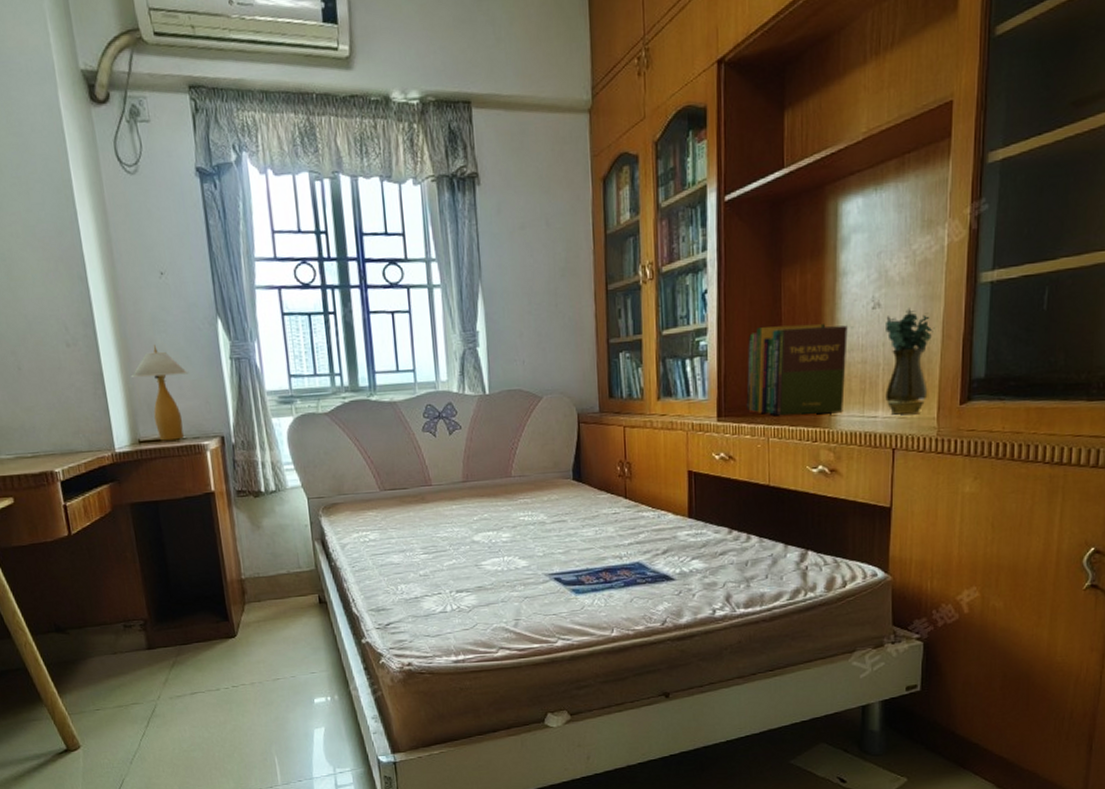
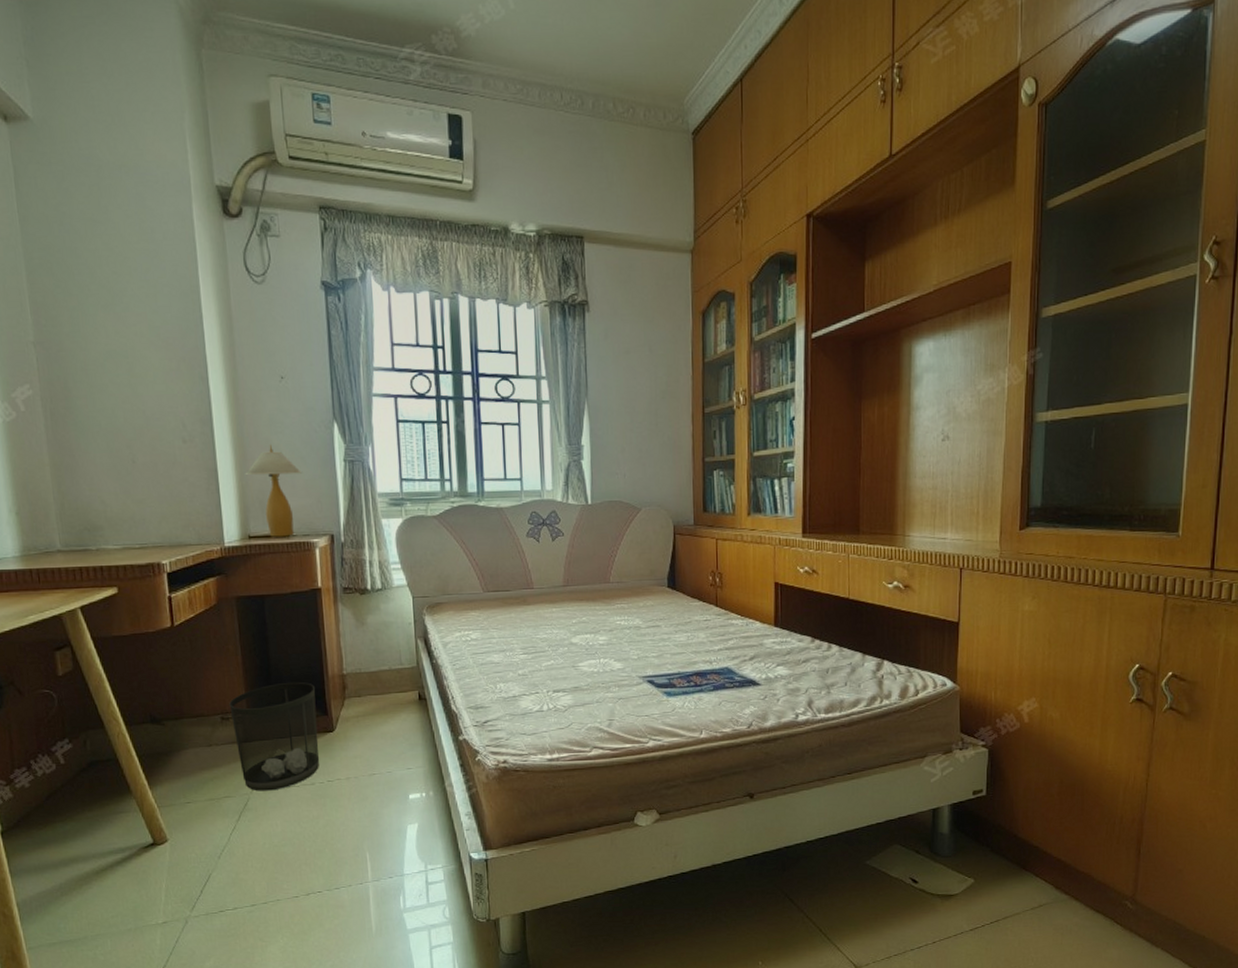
waste bin: none [130,587,224,698] -> present [229,681,320,791]
books: present [746,323,848,416] -> none [829,451,920,535]
vase: present [885,308,935,415] -> none [954,441,997,537]

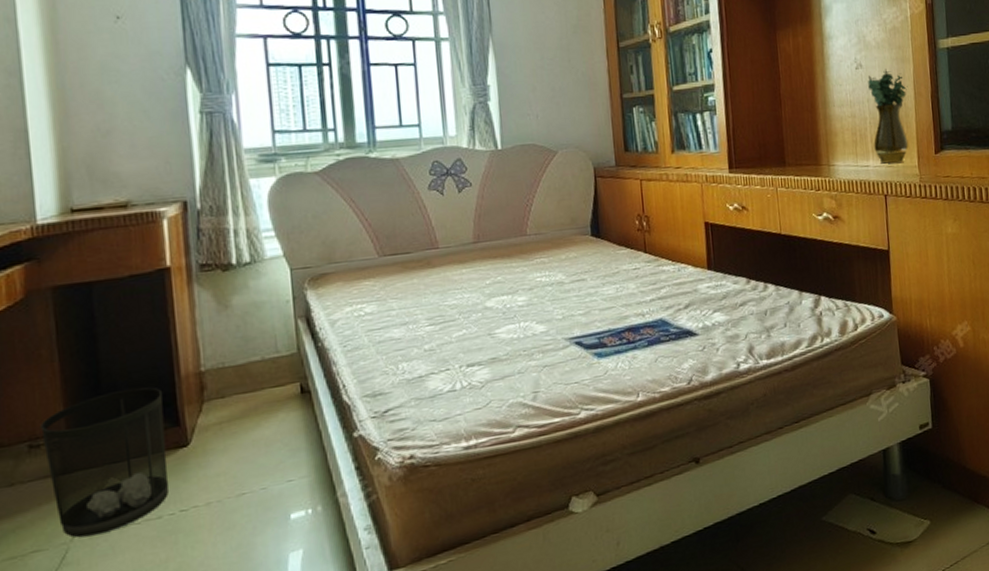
table lamp: present [245,444,303,537] -> none [66,96,146,209]
vase: none [954,441,997,537] -> present [867,69,909,164]

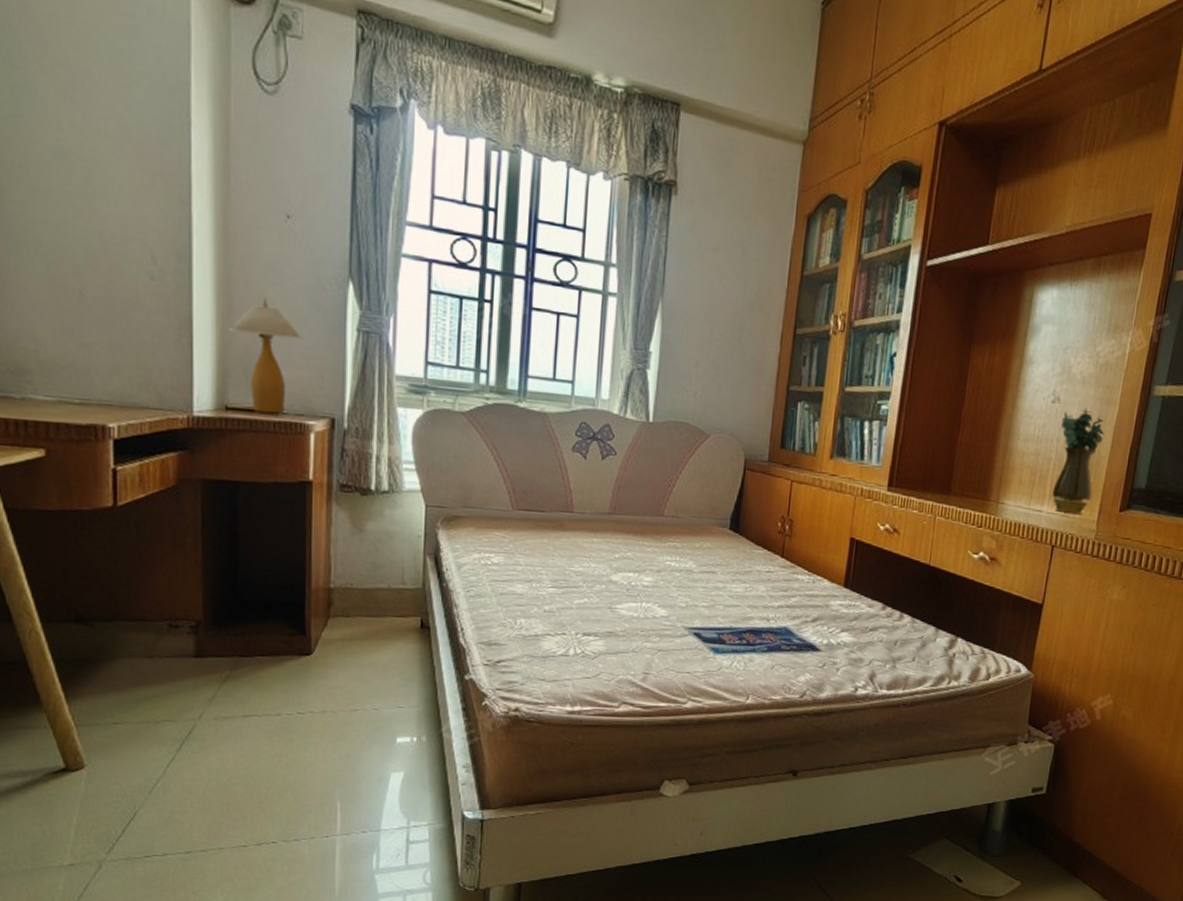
waste bin: present [40,387,170,538] -> none [180,590,293,718]
table lamp: none [66,96,146,209] -> present [228,297,303,414]

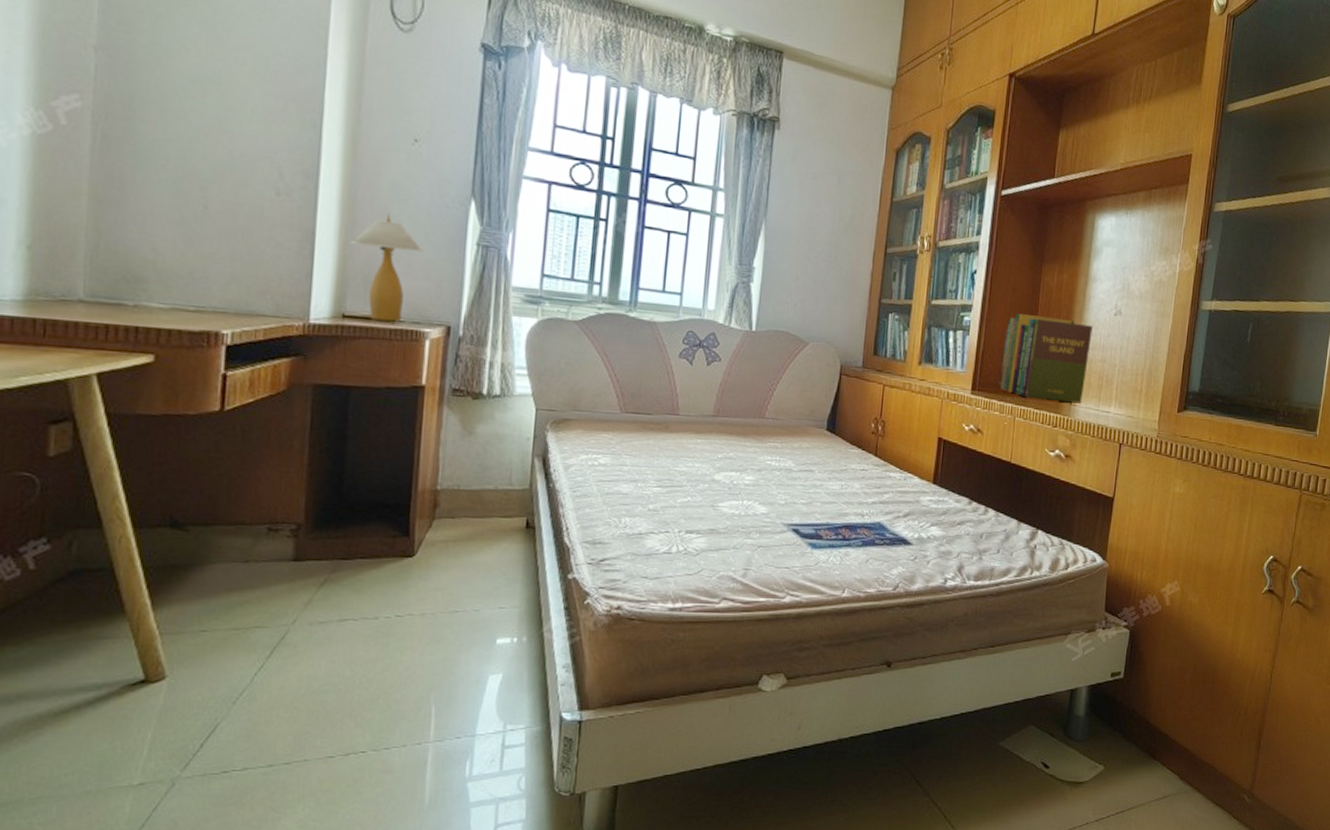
books: none [918,401,1027,502] -> present [998,313,1093,404]
vase: present [1052,408,1107,514] -> none [1118,320,1163,414]

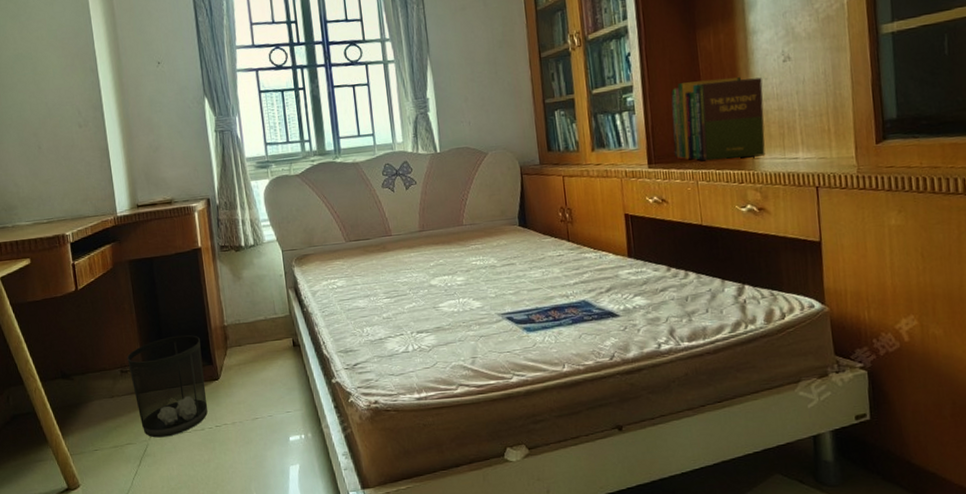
waste bin: none [281,492,399,623] -> present [127,334,208,438]
table lamp: present [350,213,424,322] -> none [131,122,181,205]

